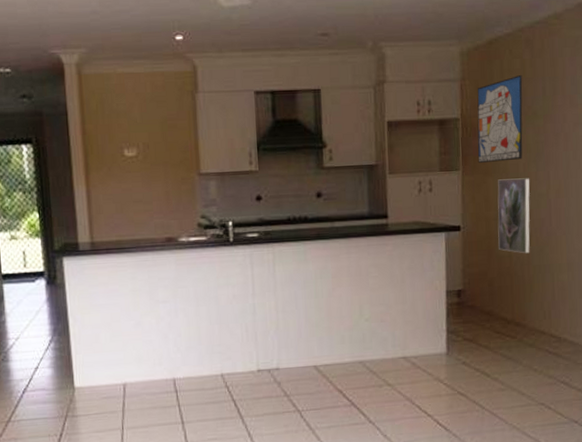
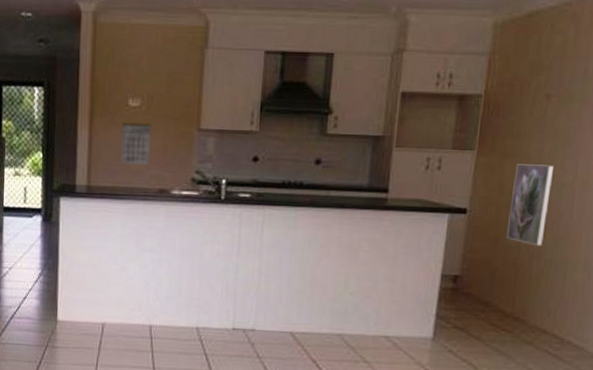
calendar: none [120,171,153,217] -> present [120,121,152,166]
wall art: present [477,74,523,163] -> none [497,52,562,145]

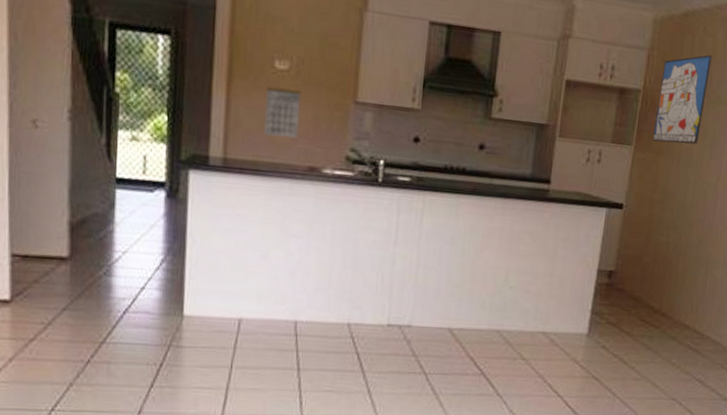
wall art: none [497,52,562,145] -> present [652,54,712,145]
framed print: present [507,164,555,246] -> none [658,161,702,244]

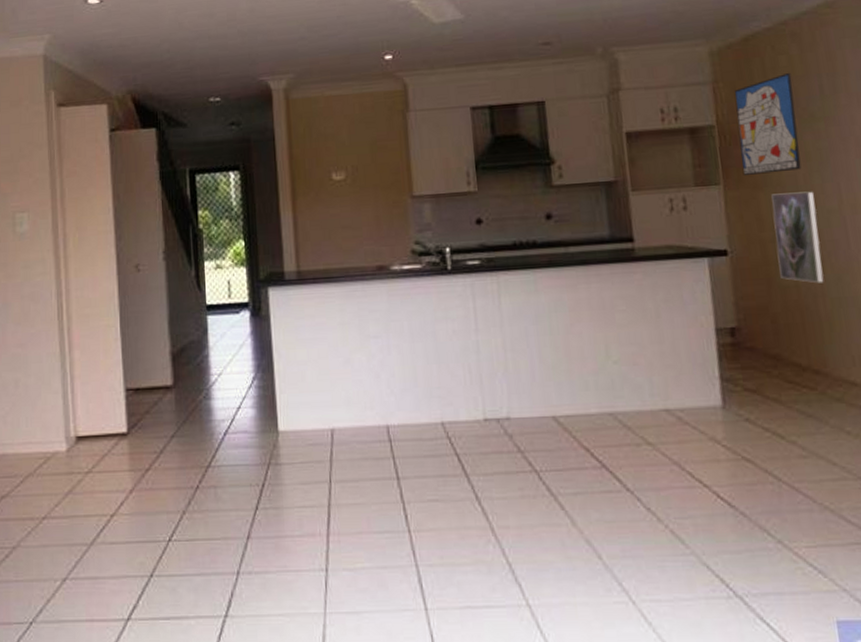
calendar: present [264,86,302,139] -> none [327,195,363,244]
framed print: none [658,161,702,244] -> present [771,191,824,284]

